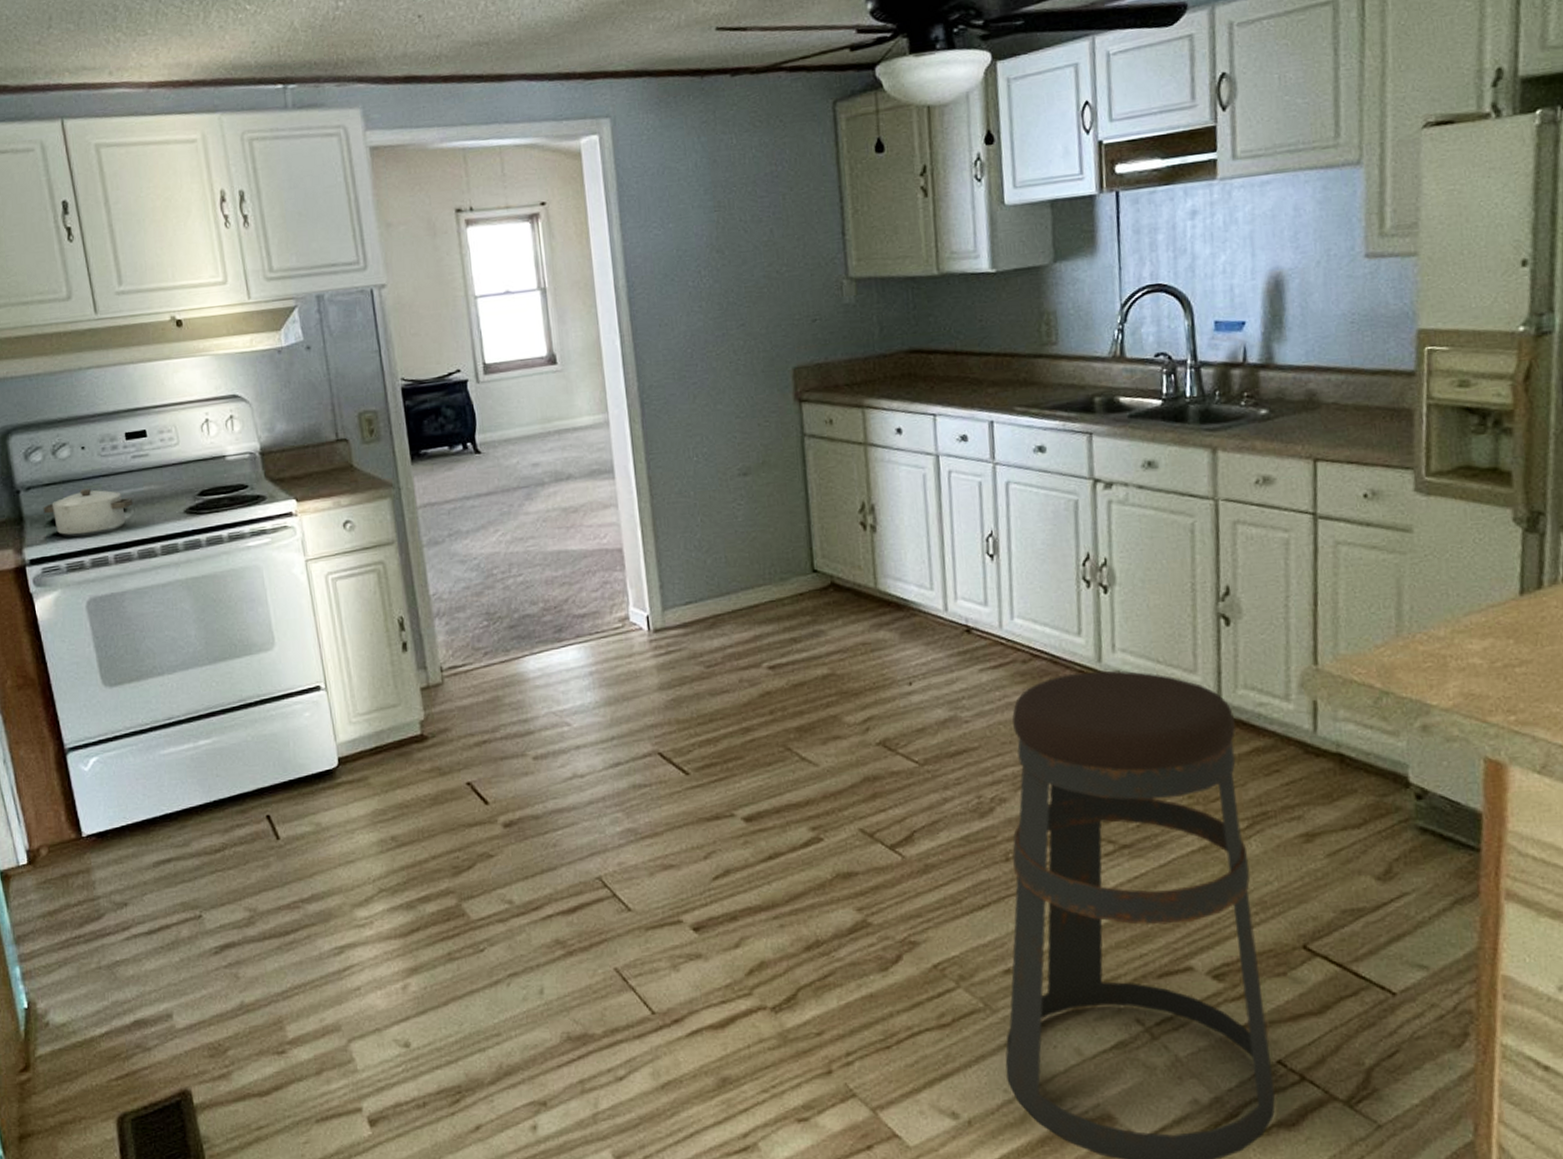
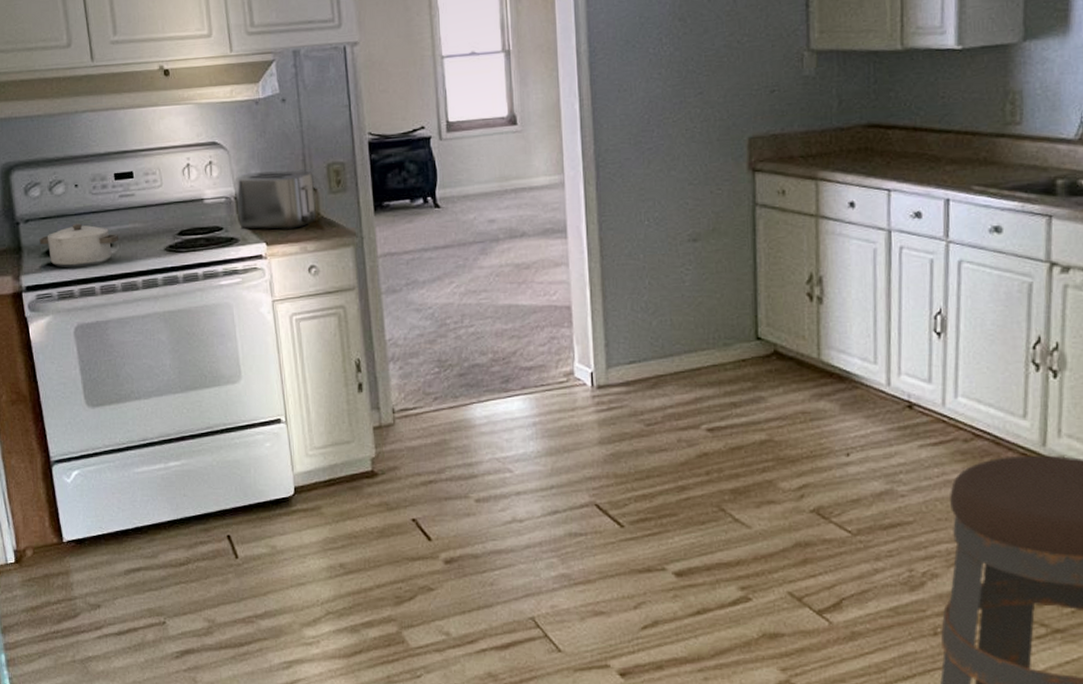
toaster: none [258,421,349,486] -> present [234,170,316,230]

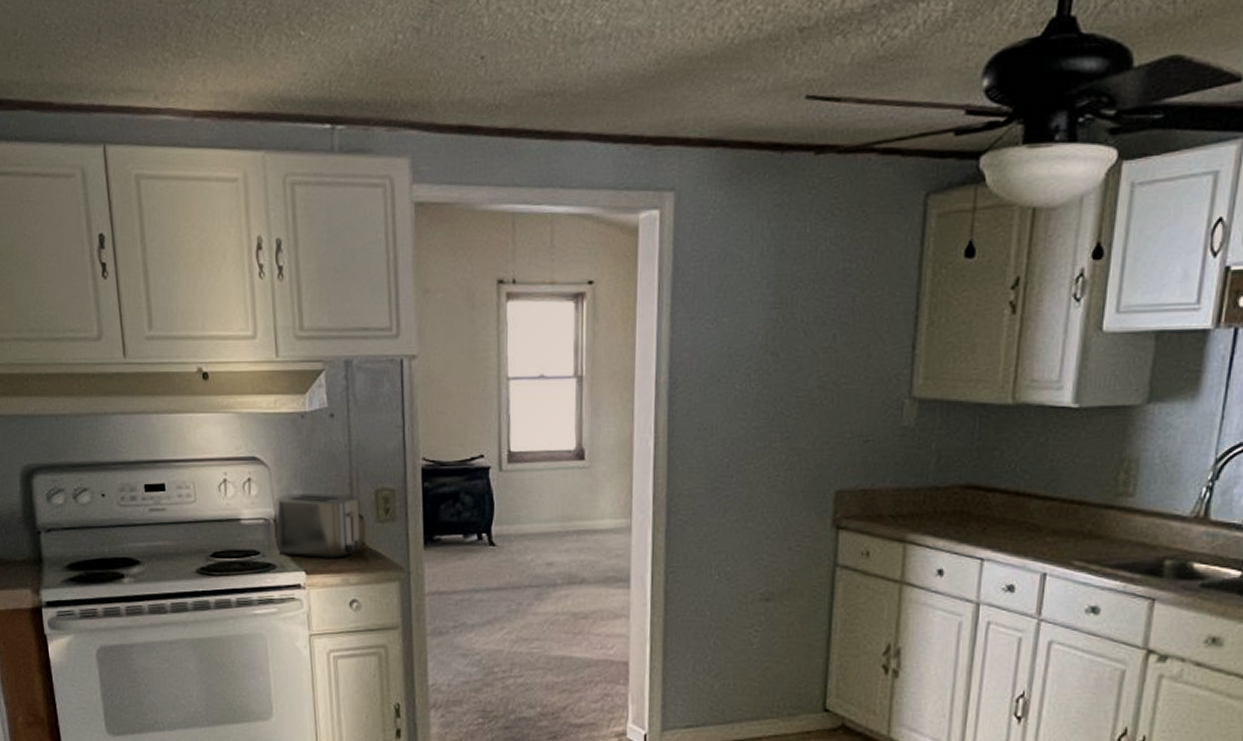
cooking pot: present [39,222,119,269] -> none [62,536,148,585]

